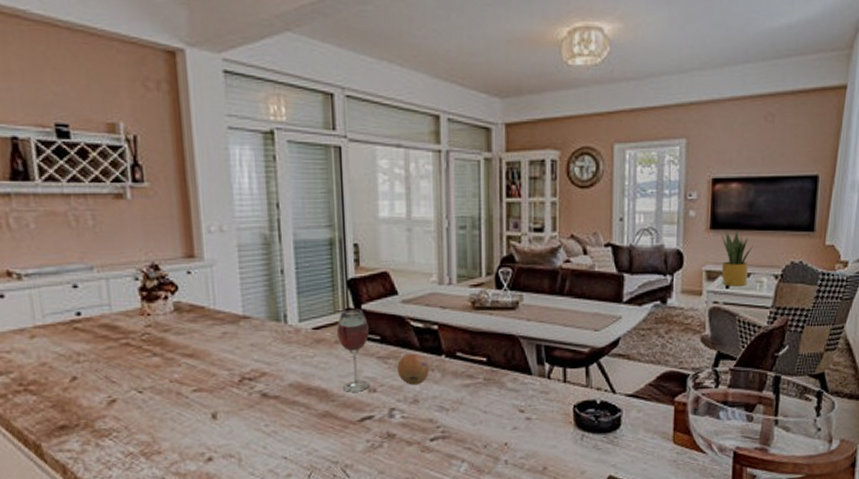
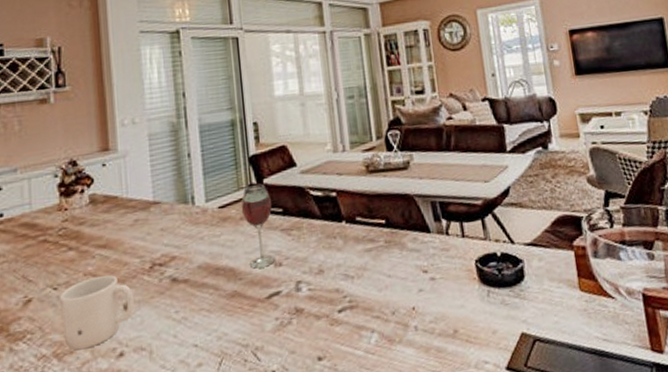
mug: none [144,383,224,451] -> present [59,274,135,350]
fruit: present [397,353,430,385] -> none [300,221,332,256]
planter: present [721,230,753,286] -> none [587,73,620,127]

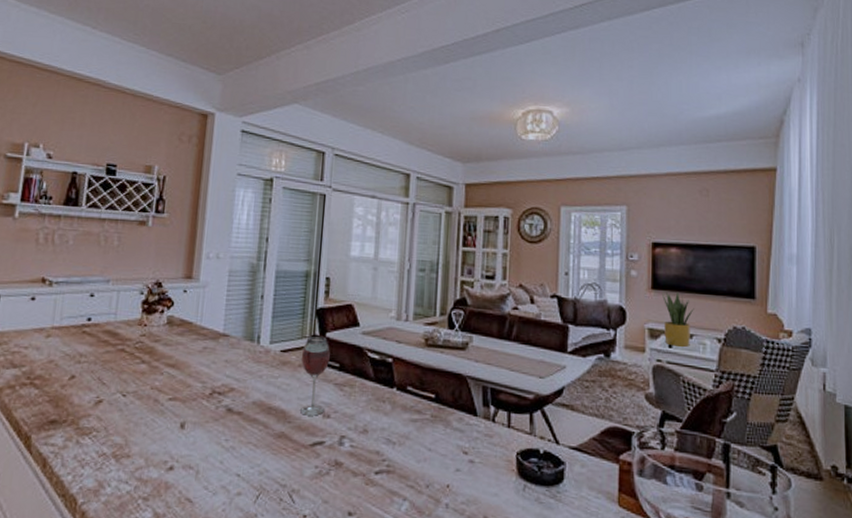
mug: present [59,274,135,350] -> none [124,391,192,456]
planter: none [587,73,620,127] -> present [662,291,694,347]

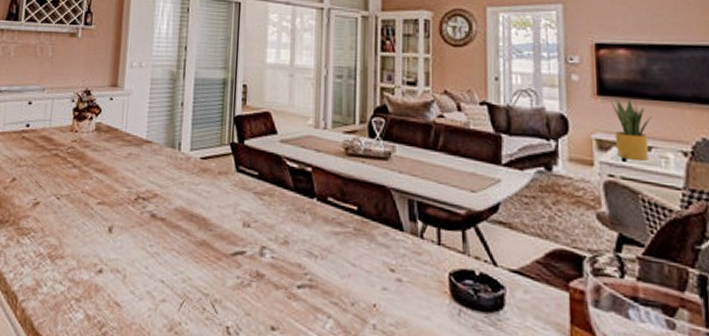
wineglass: present [300,336,330,416] -> none [220,143,249,225]

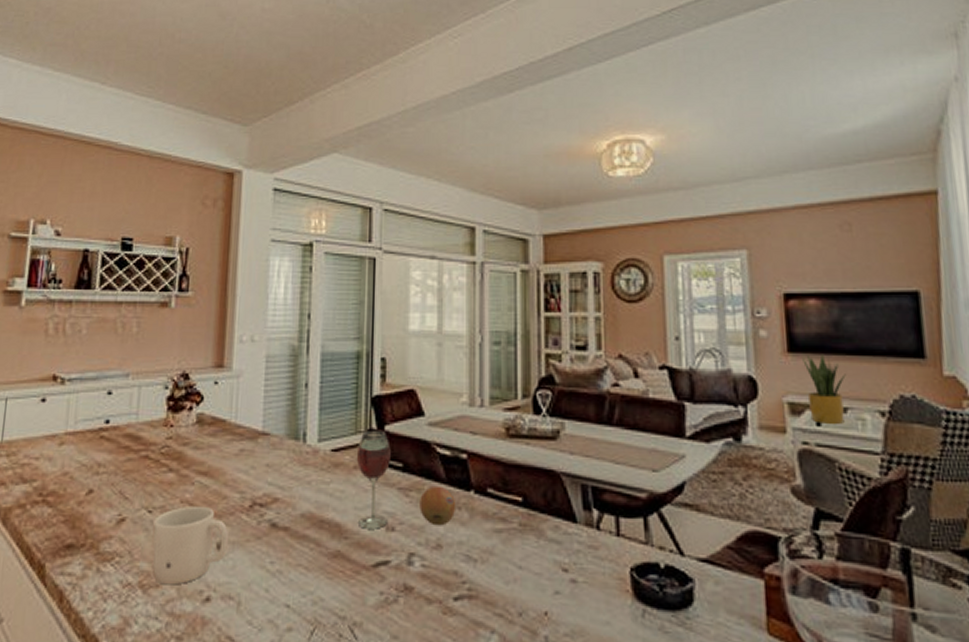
mug: none [58,195,119,258] -> present [151,505,230,585]
wineglass: none [220,143,249,225] -> present [356,430,391,529]
fruit: none [271,192,302,226] -> present [419,485,457,526]

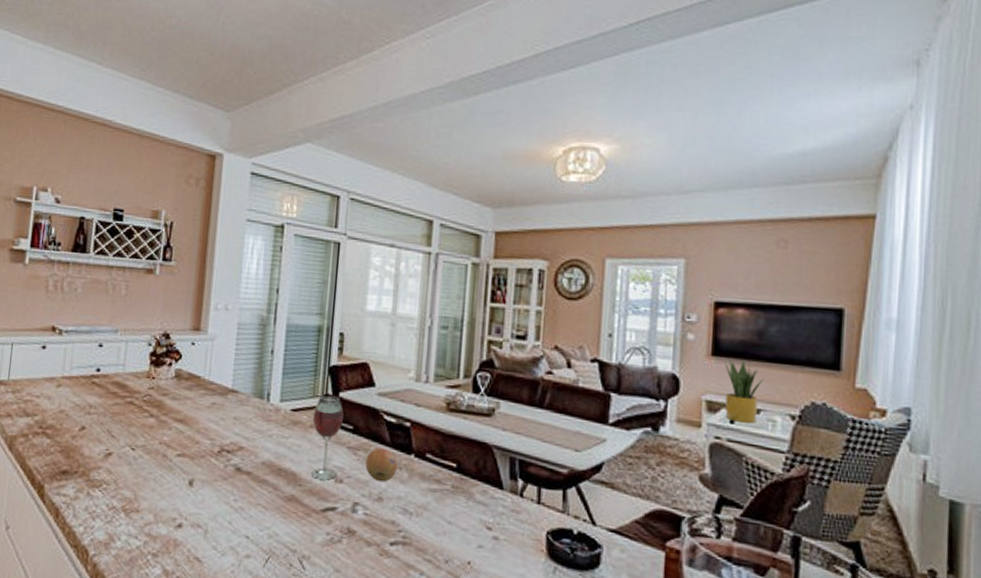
mug: present [151,505,230,585] -> none [133,447,200,512]

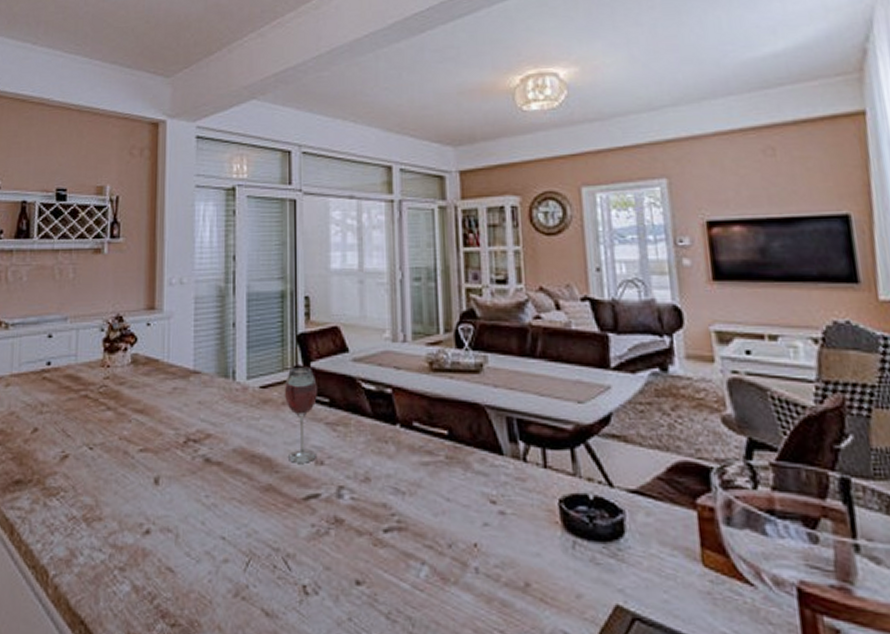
fruit: present [365,447,398,482] -> none [347,420,383,460]
planter: present [725,359,763,423] -> none [729,281,775,352]

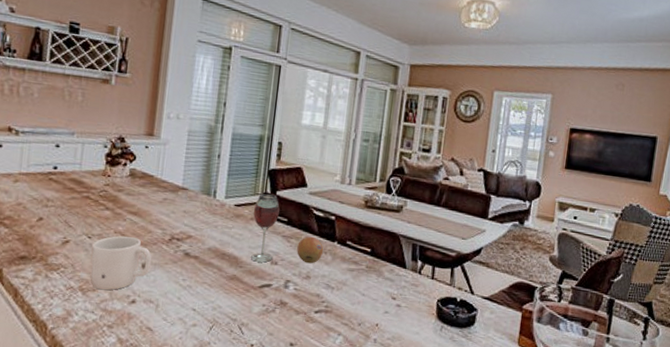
mug: none [93,442,166,519] -> present [90,235,152,291]
fruit: none [347,420,383,460] -> present [297,236,324,264]

